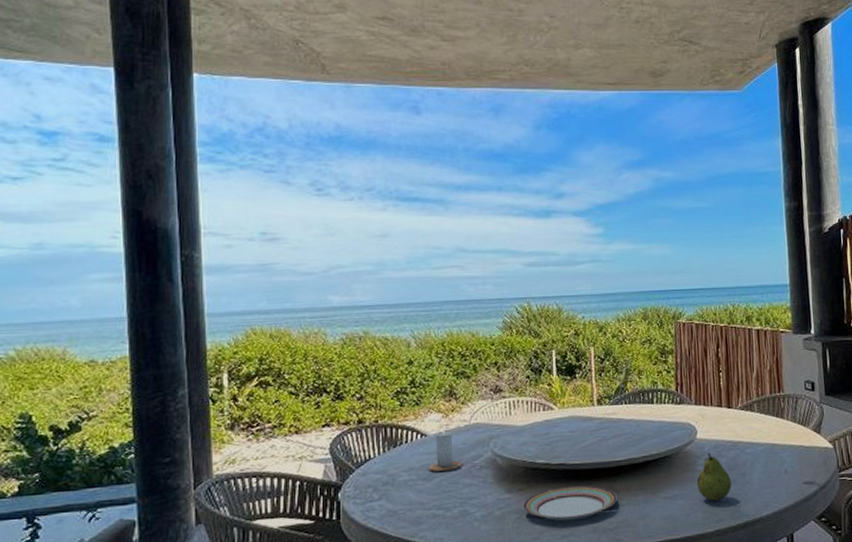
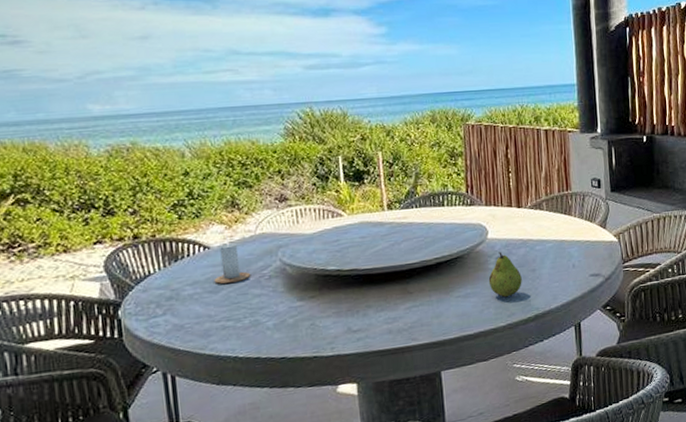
plate: present [522,485,617,522] -> none [315,289,411,325]

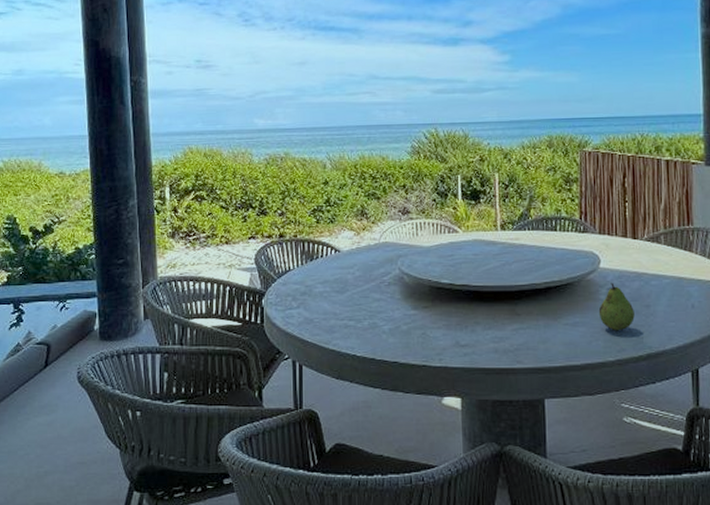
candle: present [214,233,251,284] -> none [341,239,373,285]

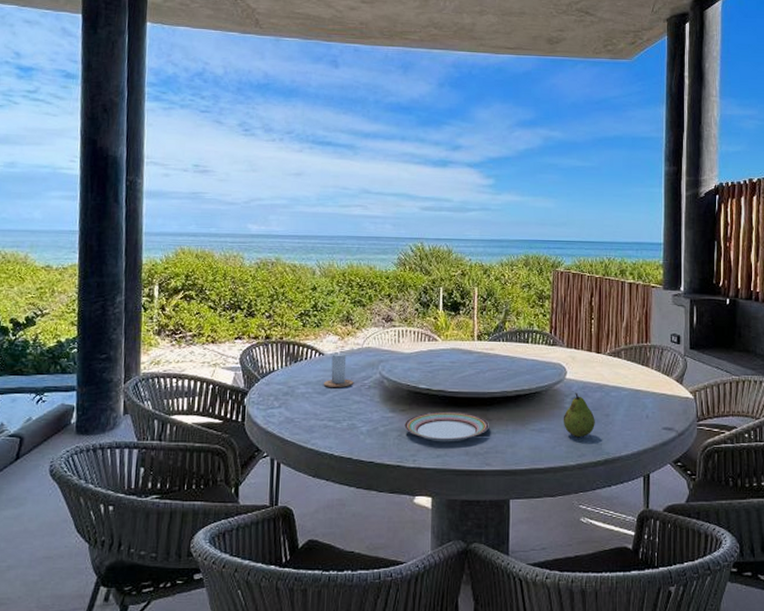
candle: none [341,239,373,285] -> present [323,344,354,387]
plate: none [427,306,518,340] -> present [403,411,489,442]

